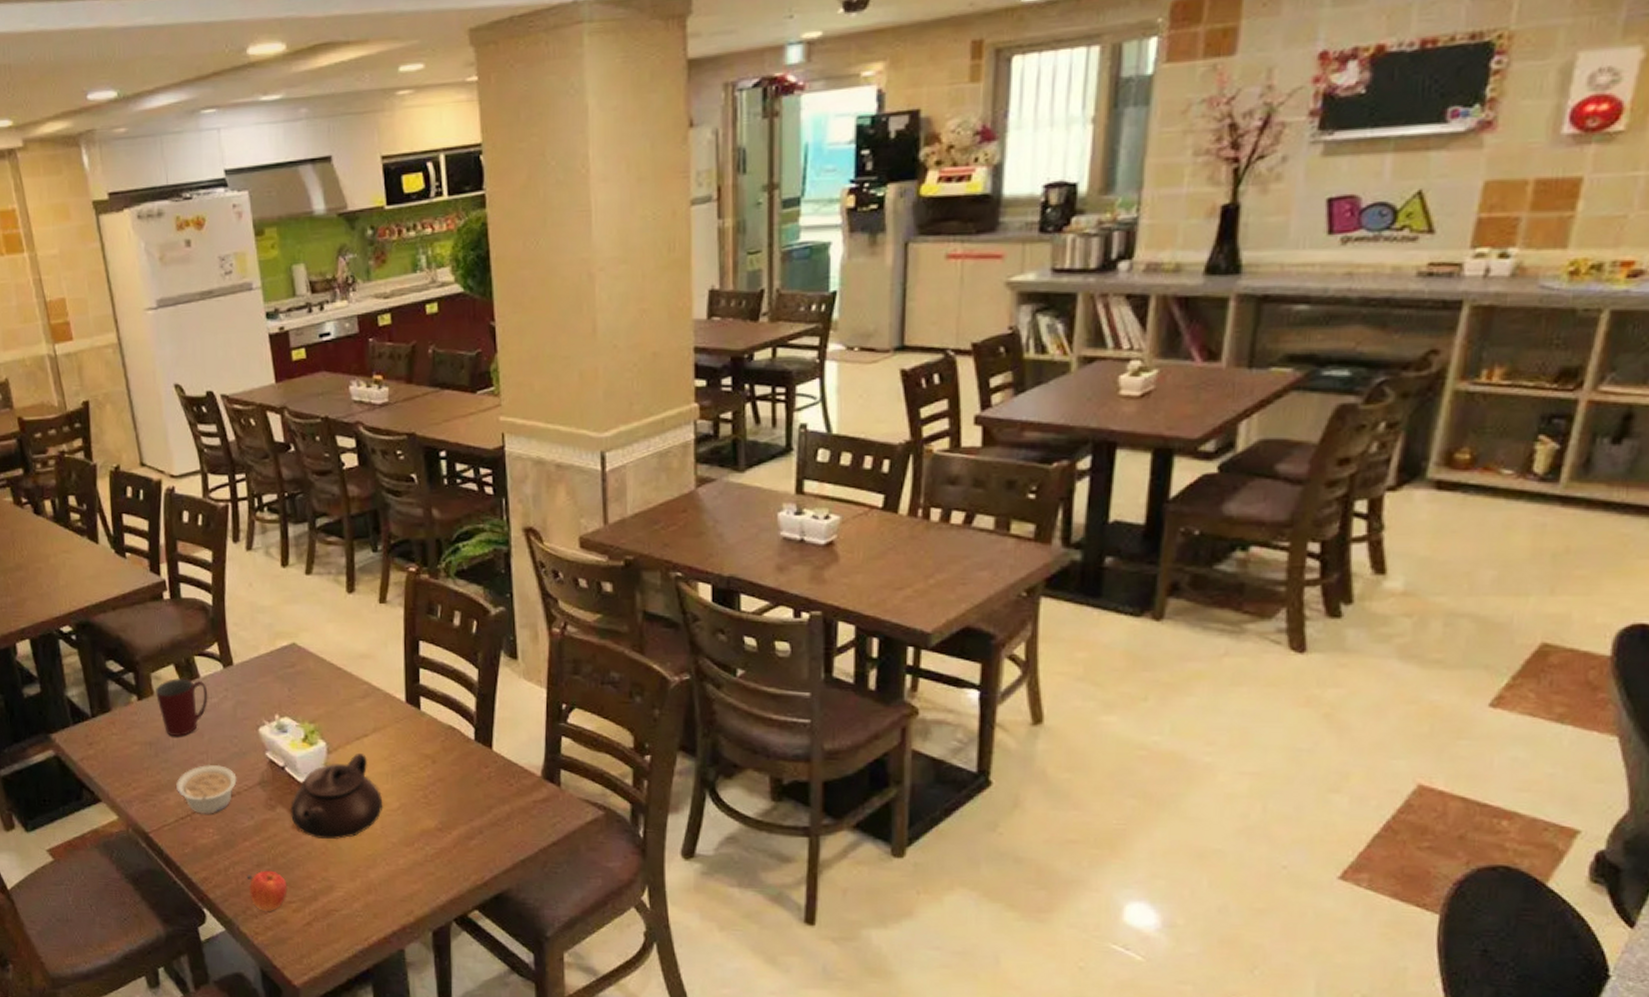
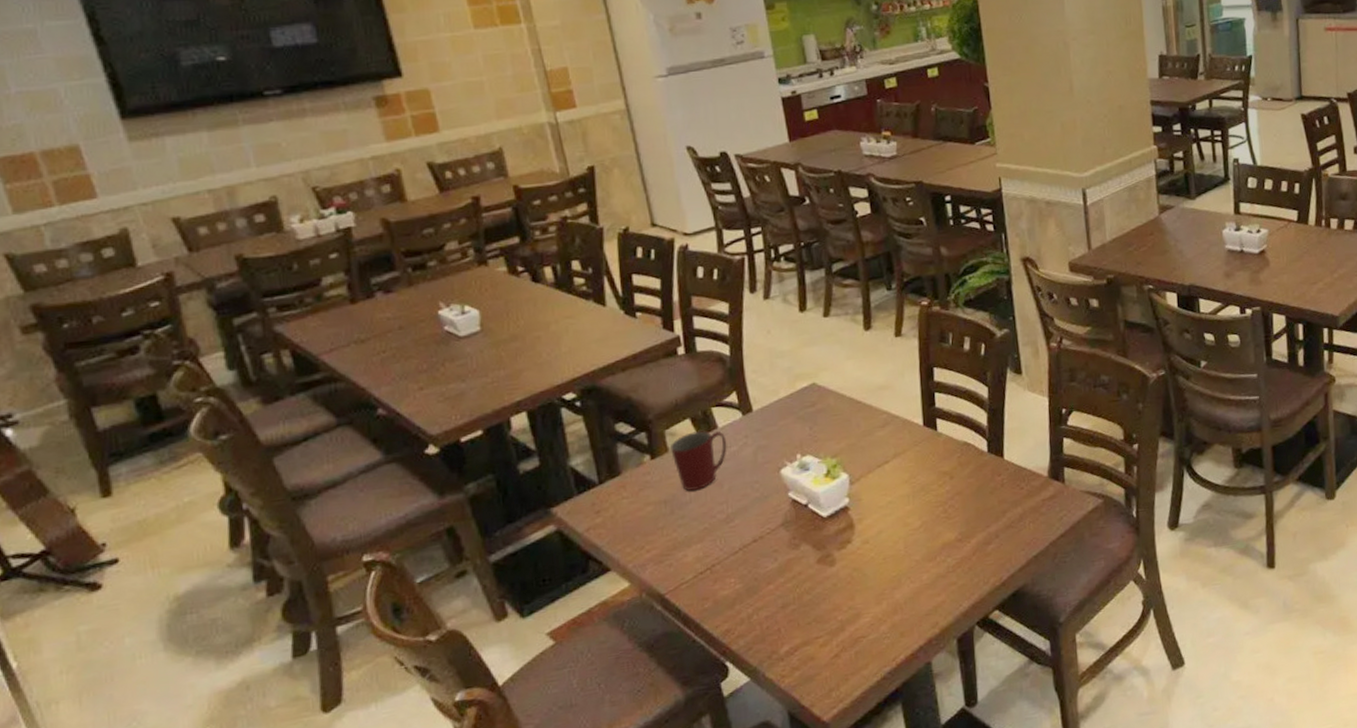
legume: present [176,764,237,814] -> none [694,512,759,565]
apple: present [246,870,288,912] -> none [771,609,814,653]
teapot: present [291,754,382,839] -> none [815,480,905,569]

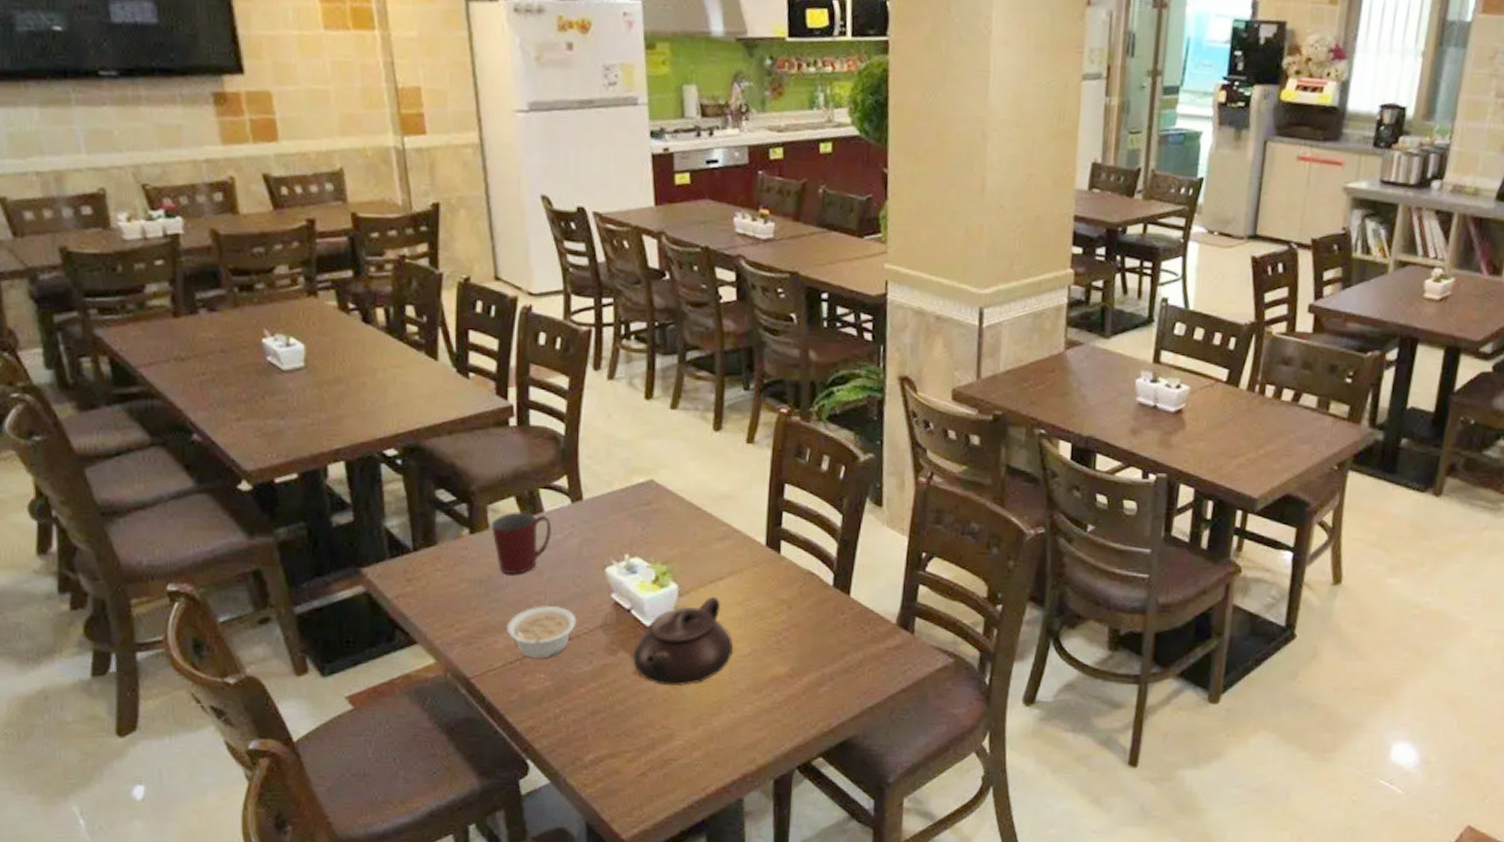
legume: none [694,512,759,565] -> present [507,605,577,659]
teapot: none [815,480,905,569] -> present [633,597,733,685]

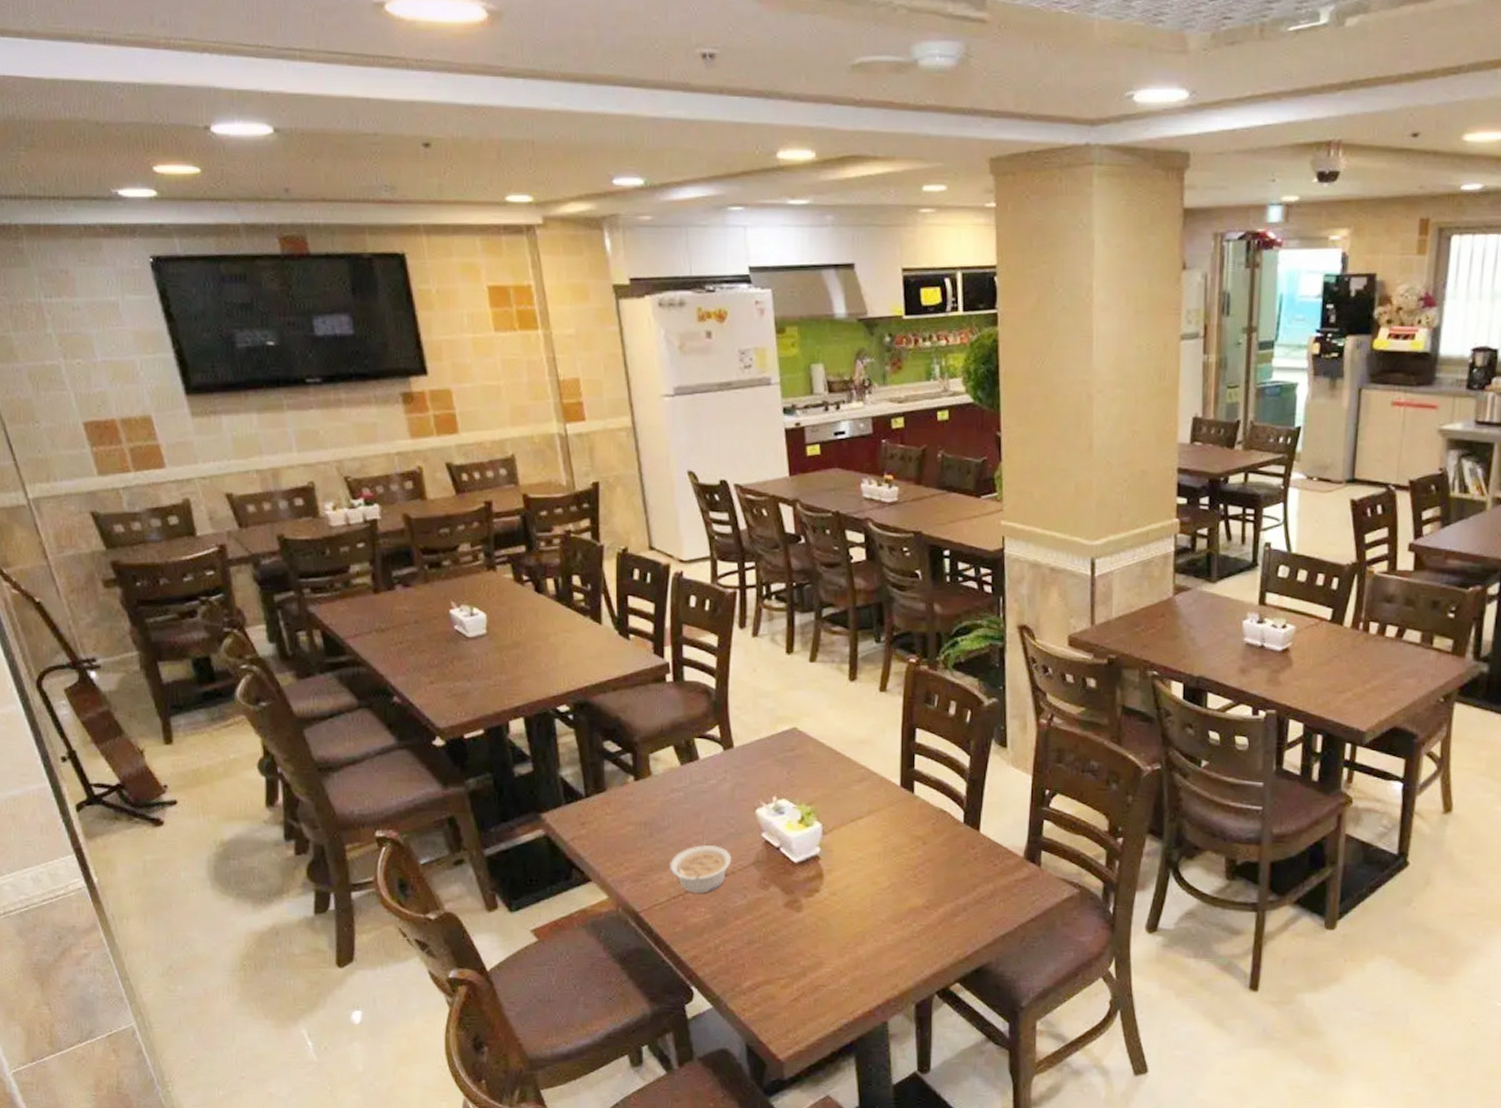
mug: present [492,511,552,574] -> none [654,760,707,817]
teapot: present [633,597,733,685] -> none [784,835,873,917]

